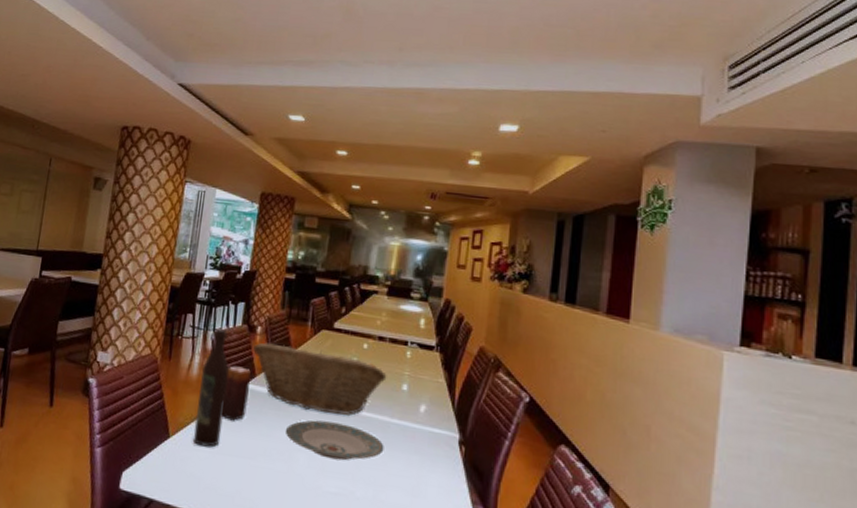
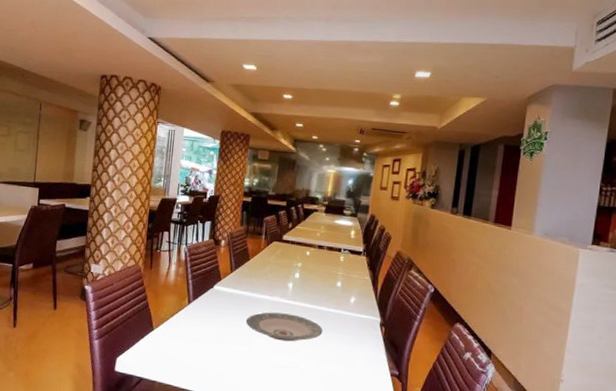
wine bottle: present [192,328,229,447] -> none [172,242,200,336]
candle: present [222,366,251,421] -> none [195,272,217,315]
fruit basket: present [252,342,387,417] -> none [218,253,325,308]

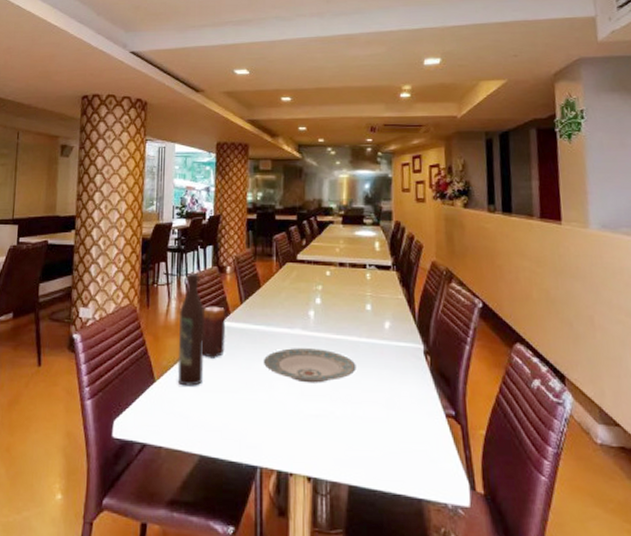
wine bottle: none [172,242,200,336] -> present [177,272,204,386]
candle: none [195,272,217,315] -> present [202,306,225,358]

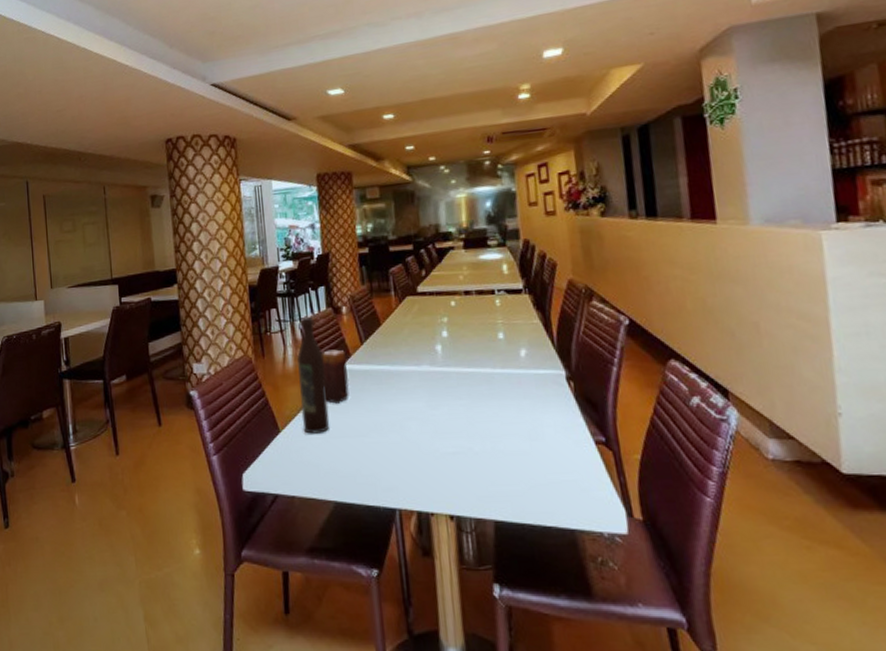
plate: present [264,348,356,383] -> none [392,384,493,421]

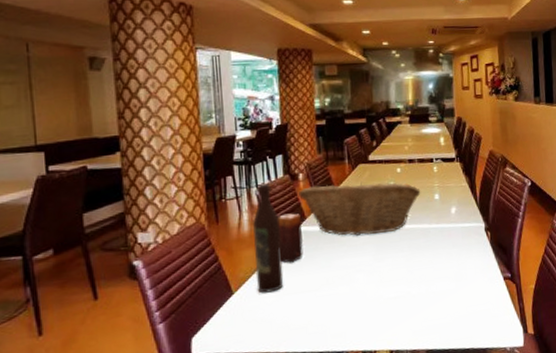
fruit basket: none [341,316,481,378] -> present [297,181,421,236]

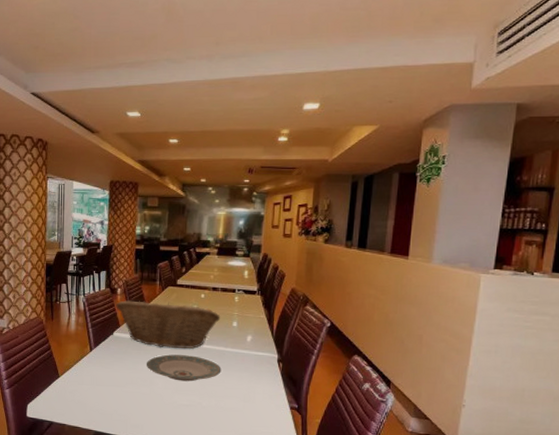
wine bottle: present [253,182,284,293] -> none [77,292,99,381]
candle: present [278,213,303,263] -> none [97,320,116,361]
plate: none [343,239,428,272] -> present [147,354,221,382]

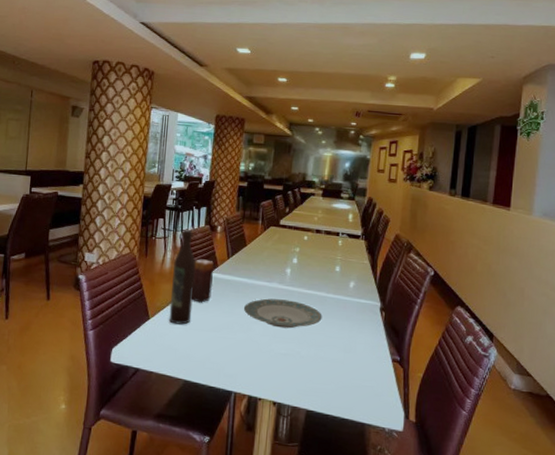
wine bottle: none [77,292,99,381] -> present [168,229,196,325]
candle: none [97,320,116,361] -> present [192,259,214,303]
fruit basket: present [115,300,221,350] -> none [214,239,323,294]

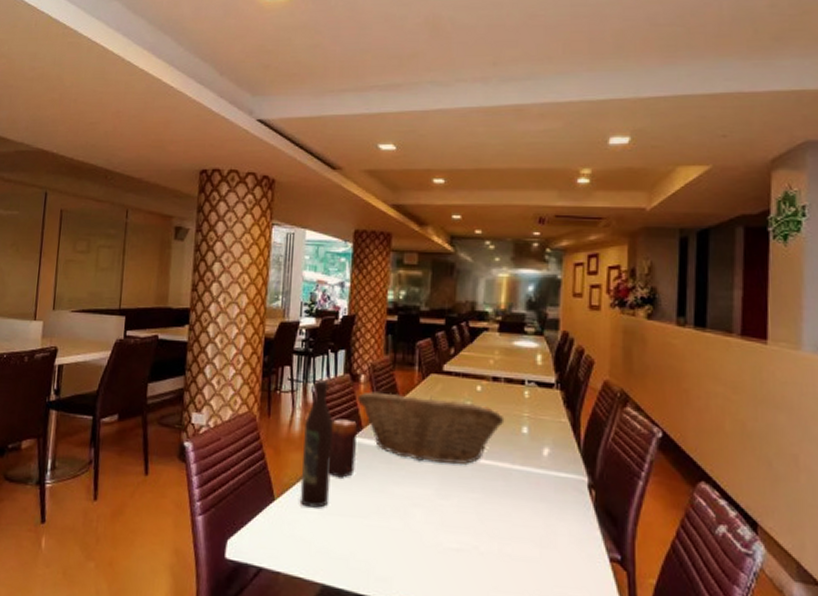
fruit basket: none [214,239,323,294] -> present [356,391,505,466]
plate: present [244,298,322,329] -> none [399,472,507,514]

